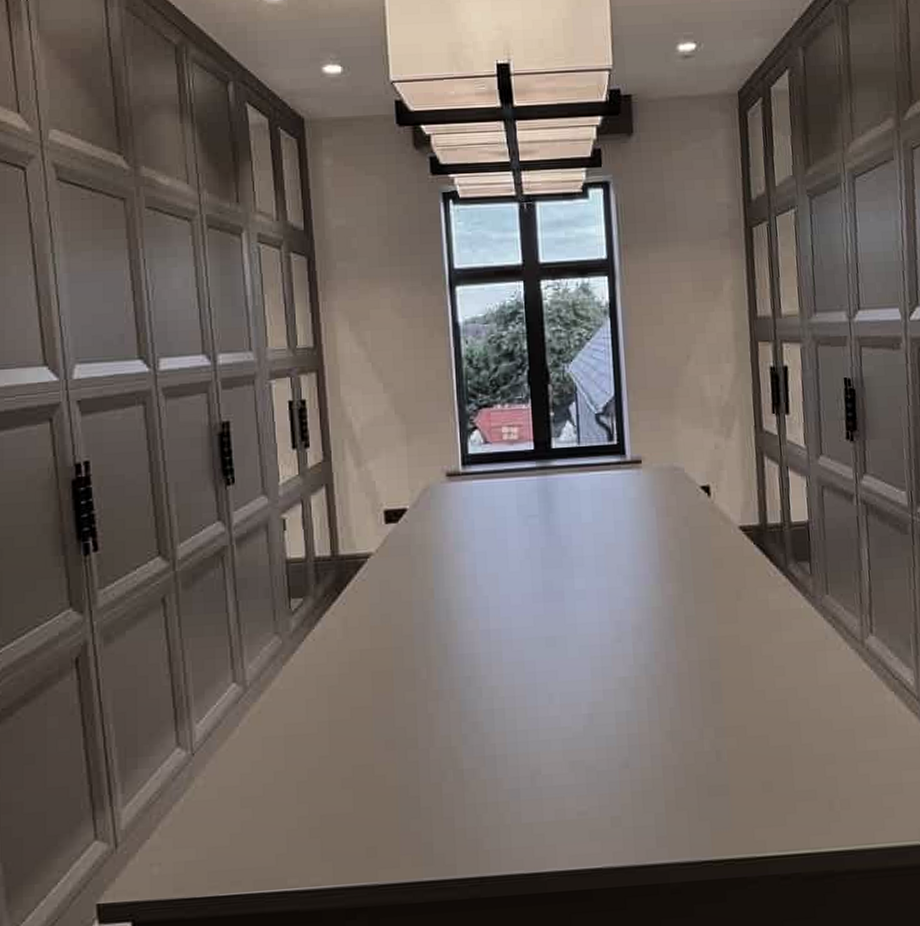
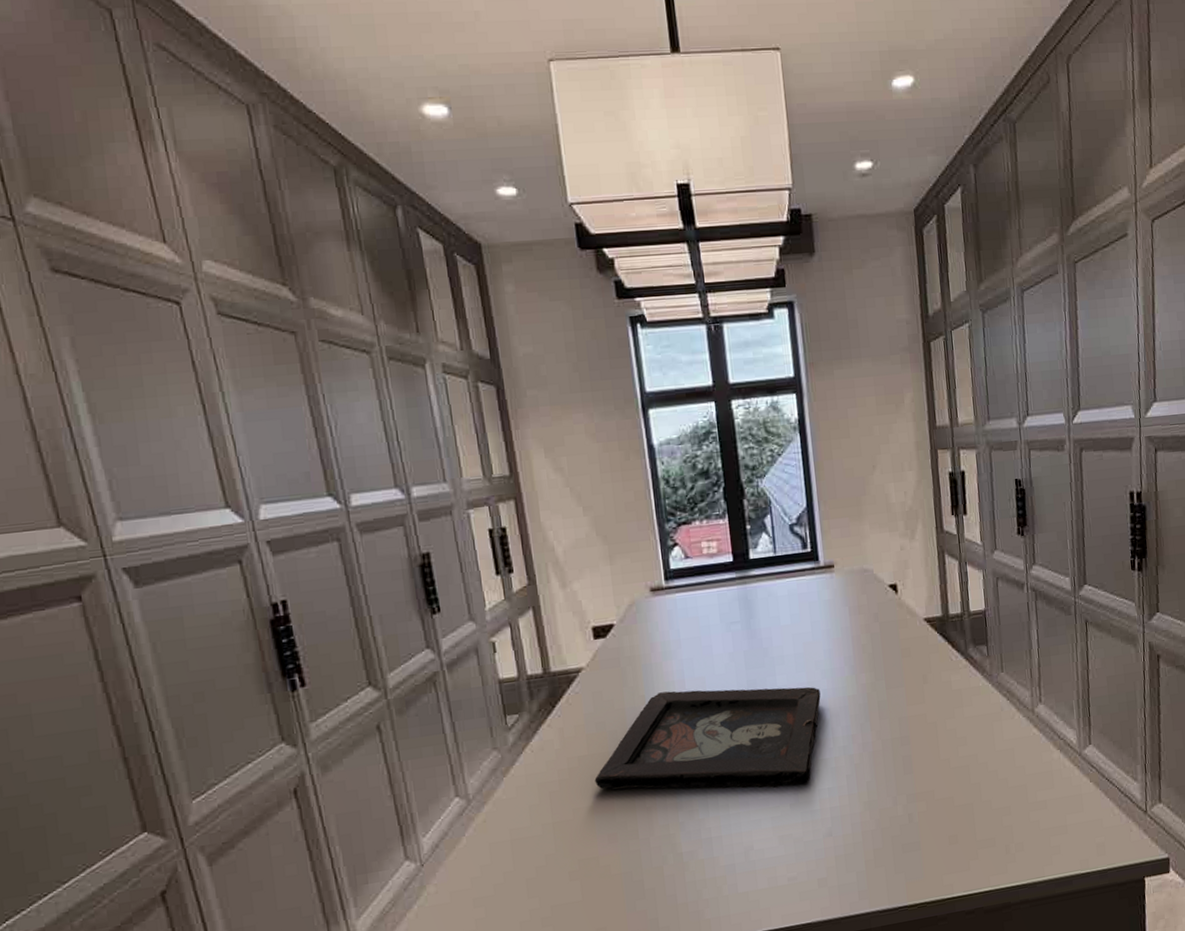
decorative tray: none [375,586,622,705] -> present [594,686,821,790]

